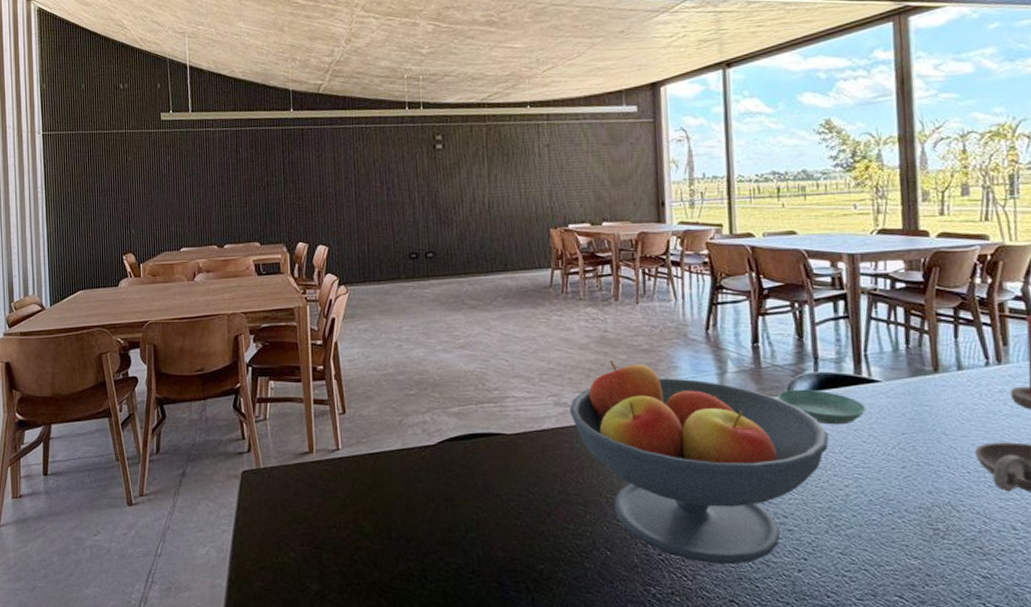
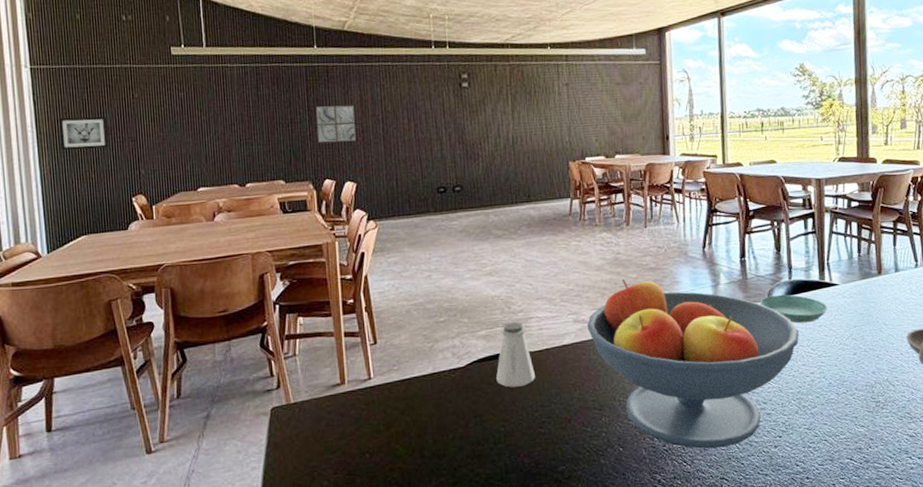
wall art: none [64,178,105,210] -> present [59,116,109,150]
wall art: none [291,168,328,206] -> present [316,105,356,143]
saltshaker: none [469,401,511,472] -> present [496,322,535,387]

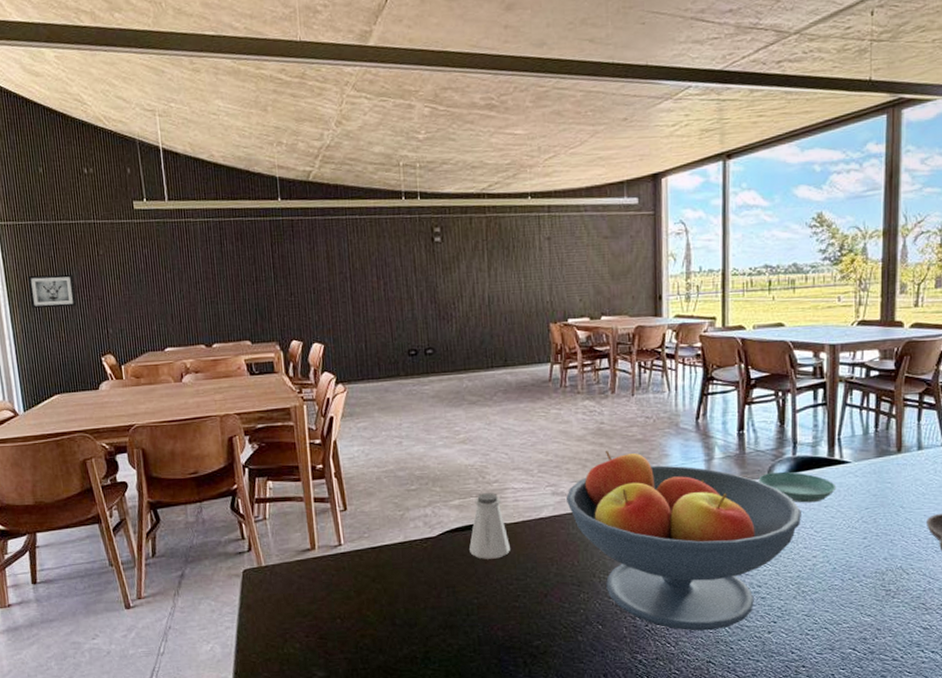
wall art: present [316,105,356,143] -> none [282,262,323,302]

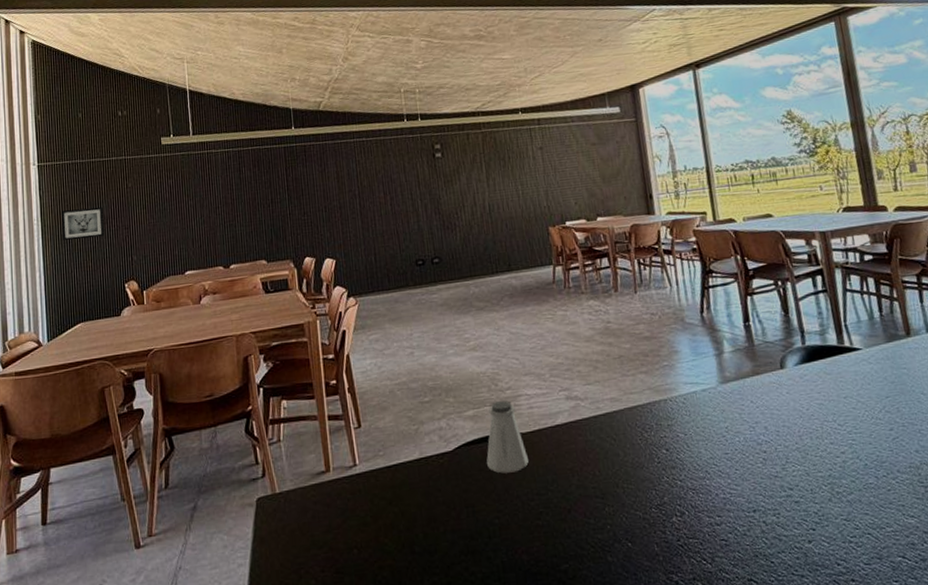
fruit bowl: present [566,450,801,631] -> none [581,349,823,544]
saucer: present [758,471,837,503] -> none [771,362,853,395]

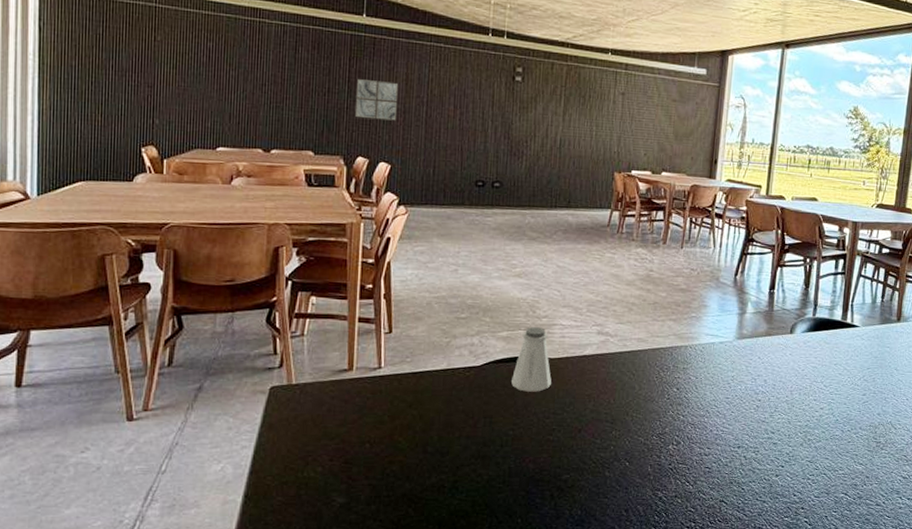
wall art: present [62,206,105,240] -> none [66,49,123,91]
wall art: none [295,182,334,221] -> present [356,79,398,121]

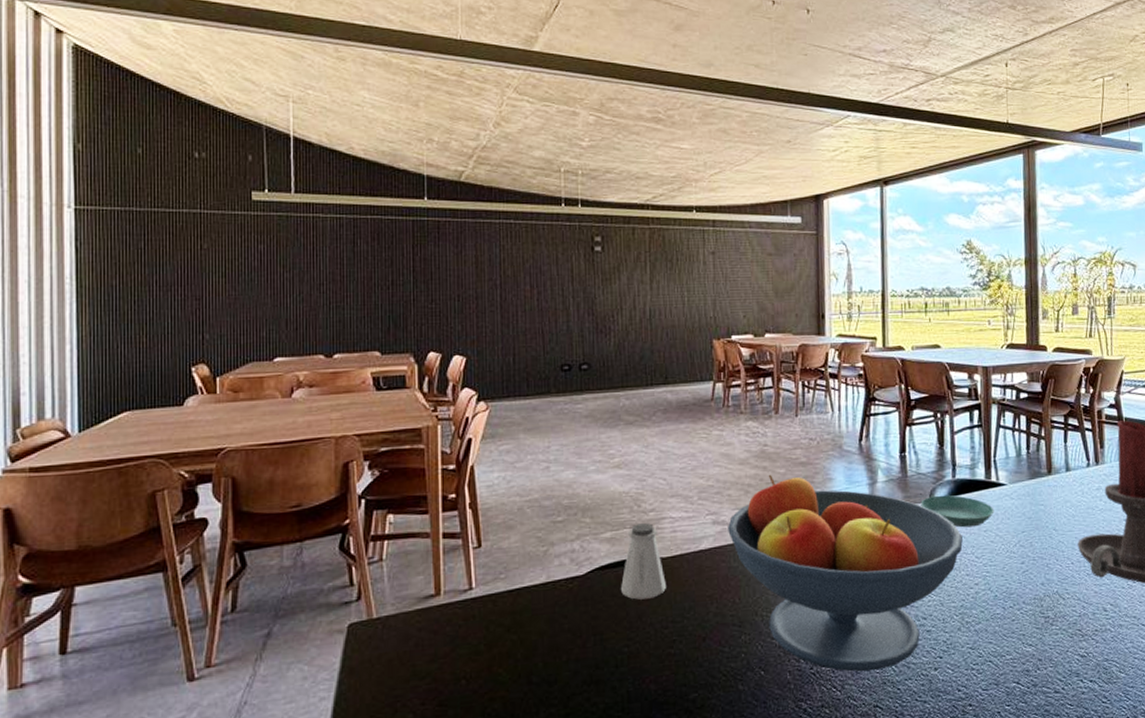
wall art: present [356,79,398,121] -> none [423,267,468,310]
fruit bowl: none [610,296,815,472] -> present [728,474,963,672]
saucer: none [782,329,846,360] -> present [920,495,995,528]

